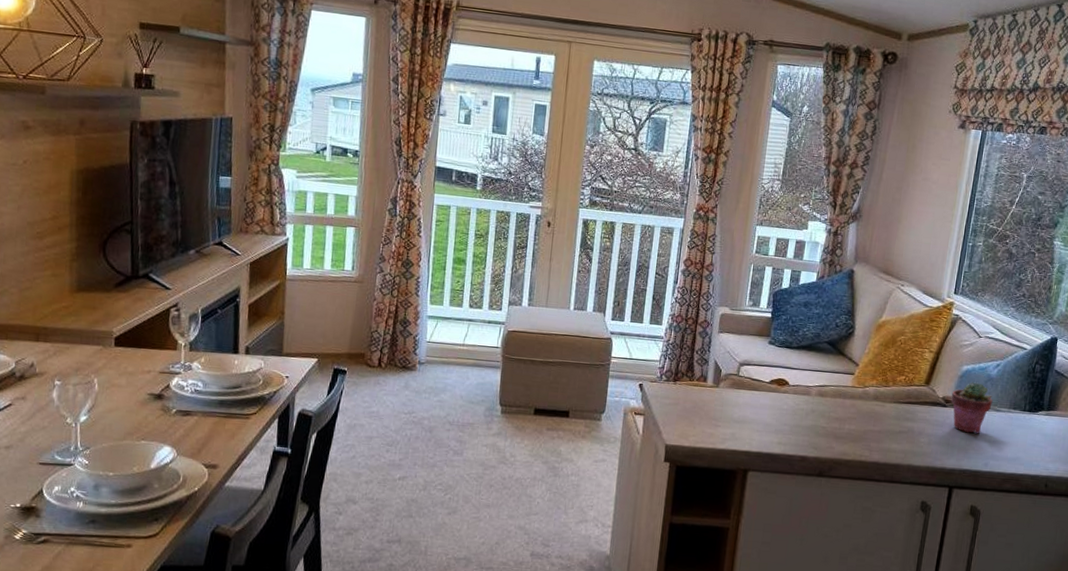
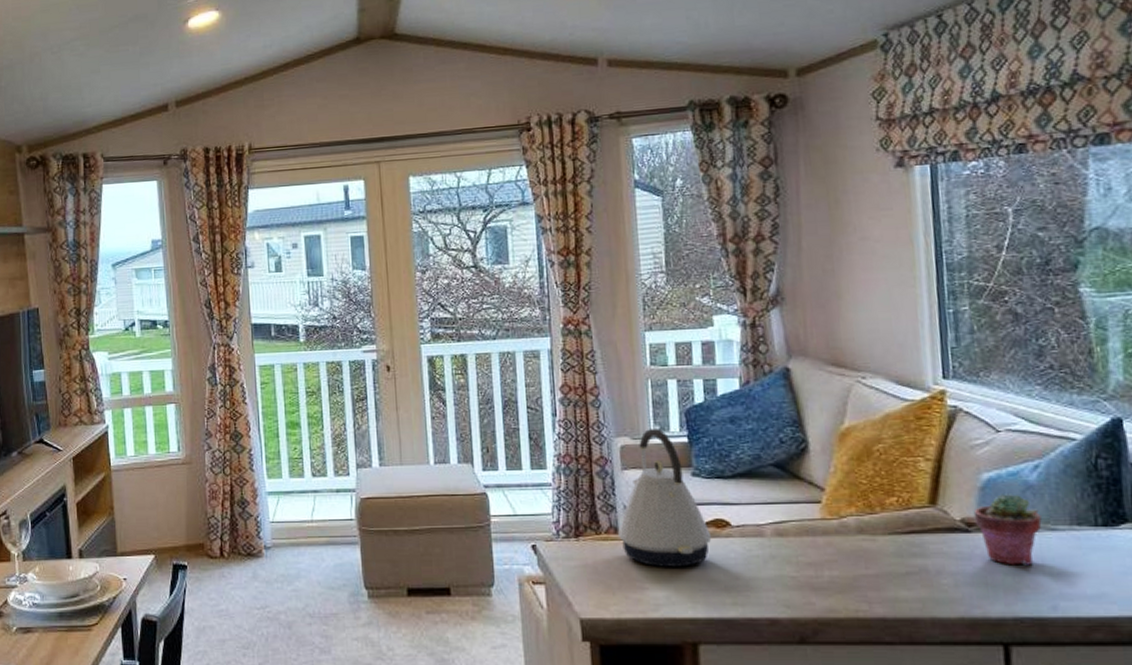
kettle: none [706,303,774,412] -> present [618,427,712,567]

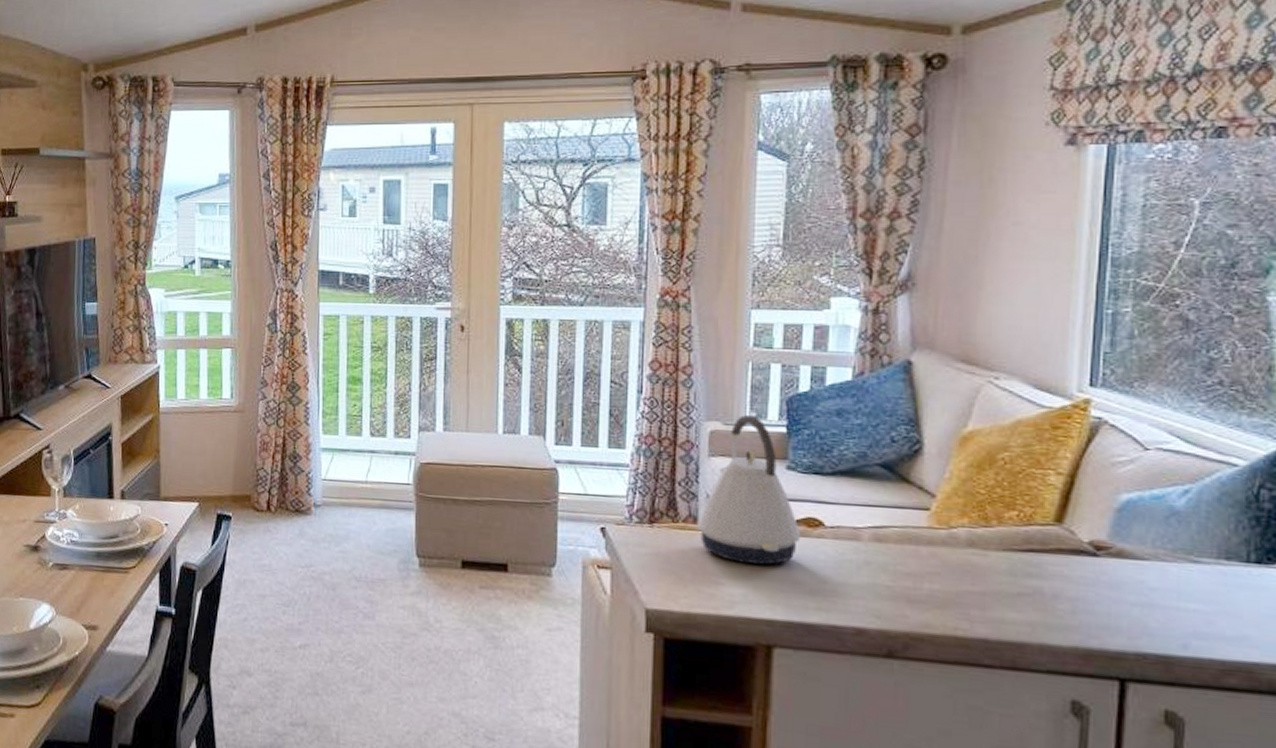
potted succulent: present [973,492,1042,566] -> none [1104,517,1184,598]

